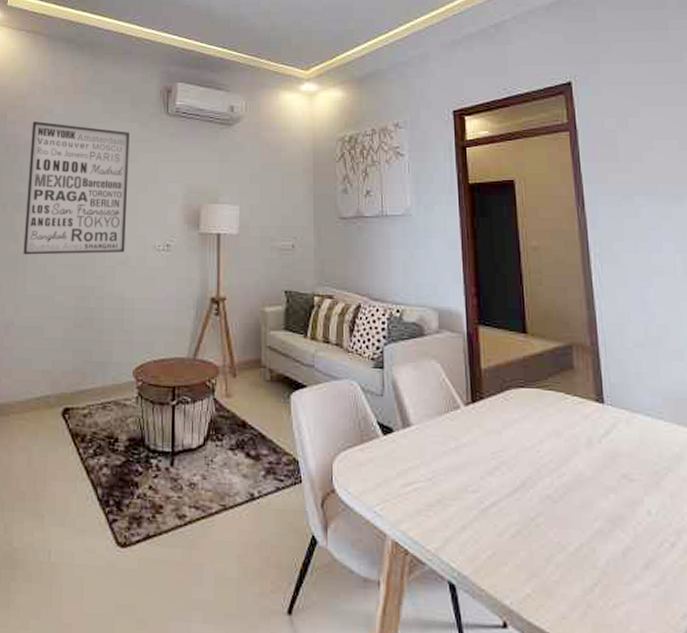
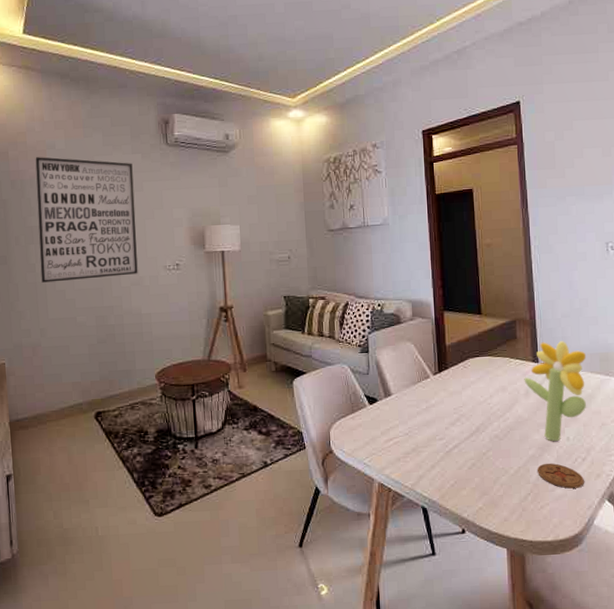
flower: none [585,377,673,515] -> present [524,341,587,442]
coaster: none [607,543,675,586] -> present [538,463,584,489]

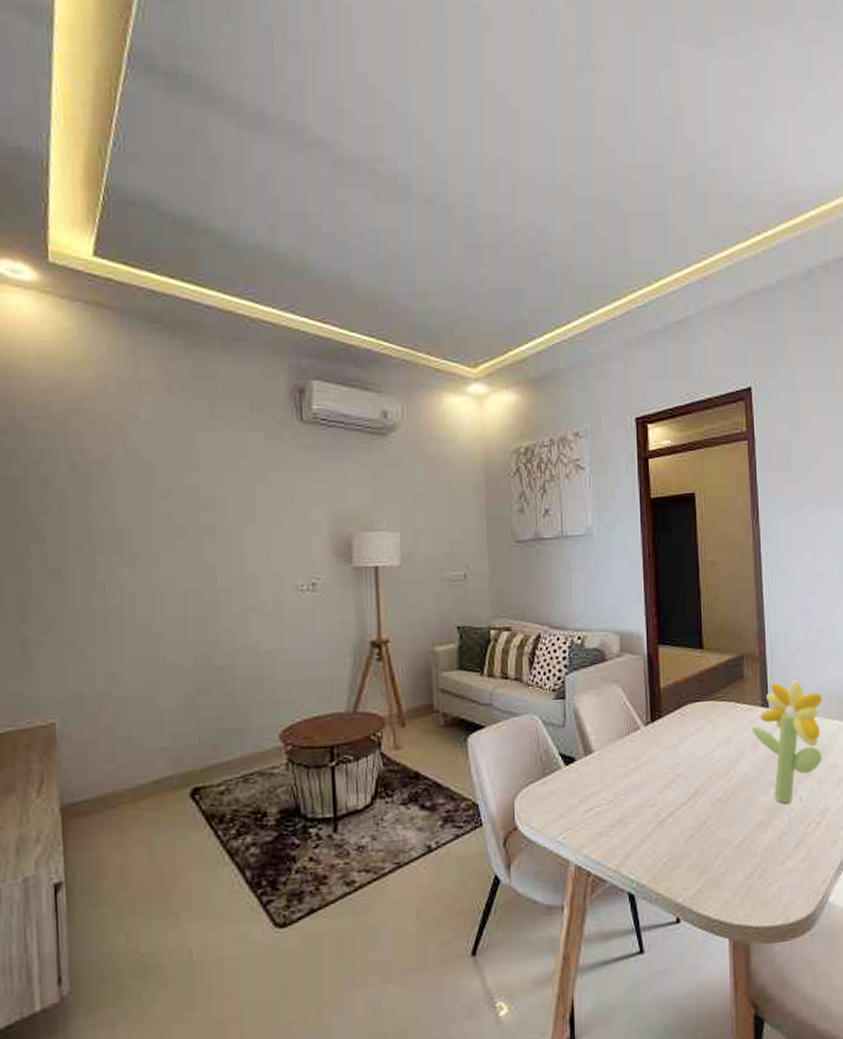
wall art: present [35,157,138,283] -> none [108,431,257,608]
coaster: present [538,463,584,489] -> none [766,830,818,860]

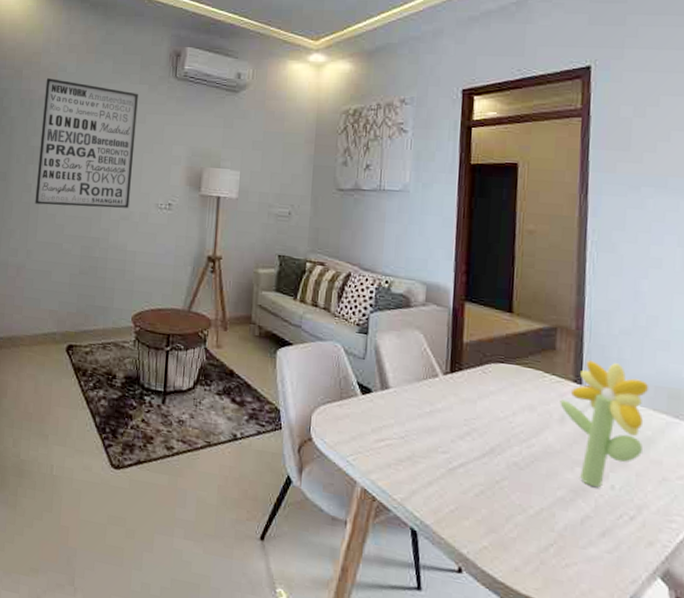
wall art: none [108,431,257,608] -> present [35,78,138,208]

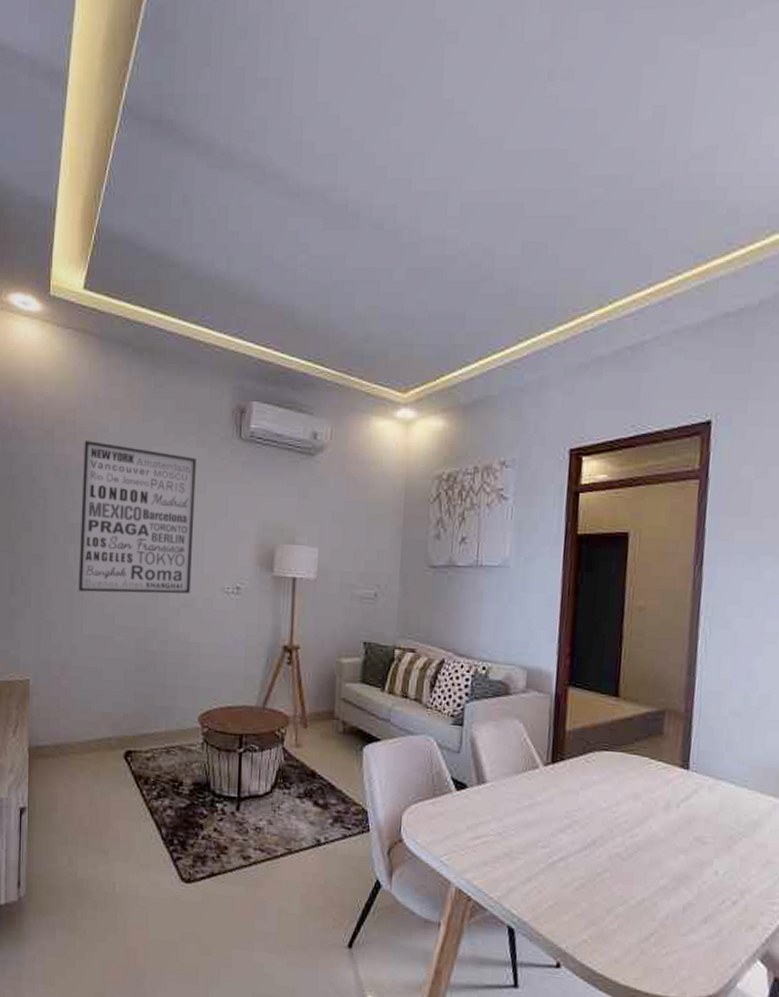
flower: present [560,360,649,488] -> none [665,744,758,875]

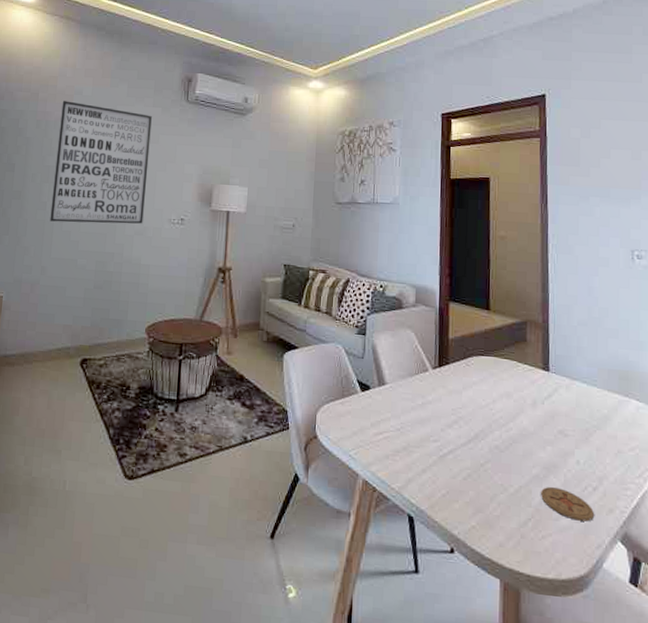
coaster: none [668,899,731,938] -> present [541,486,594,522]

